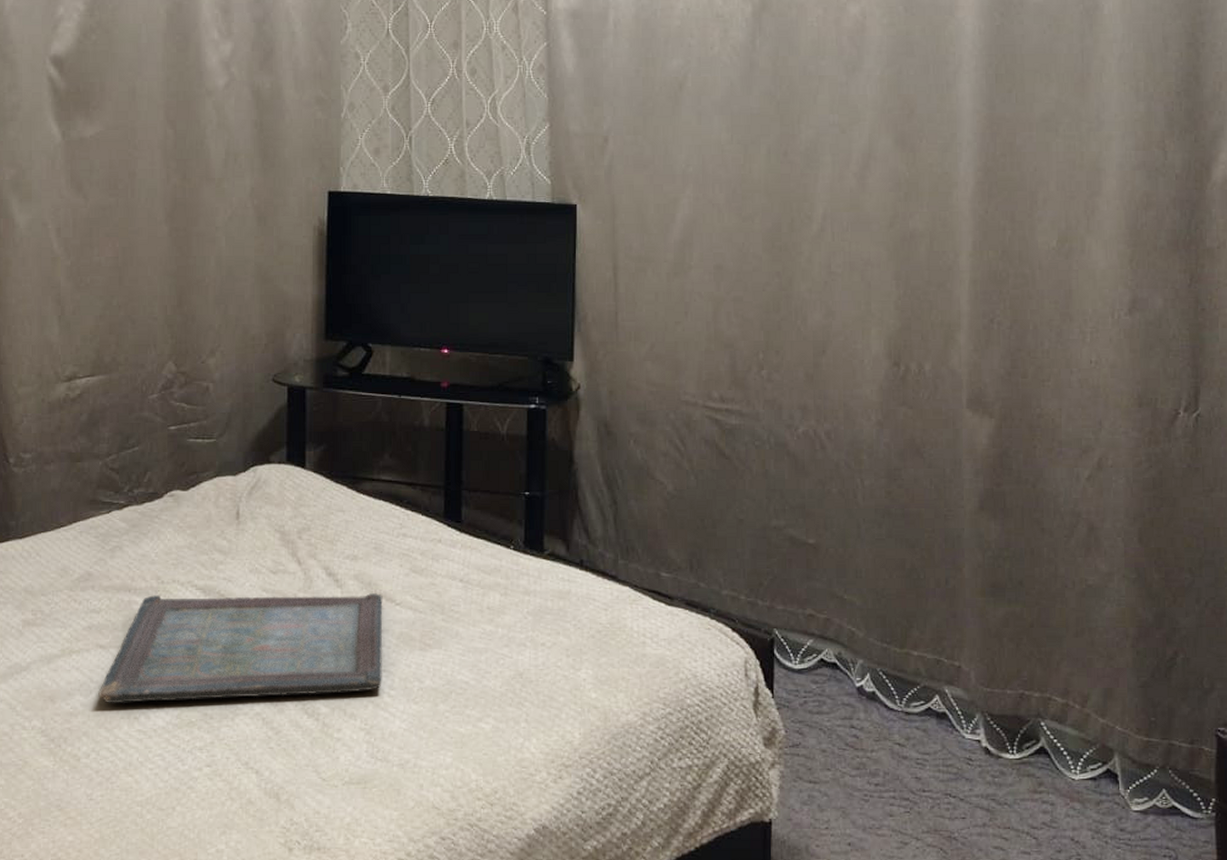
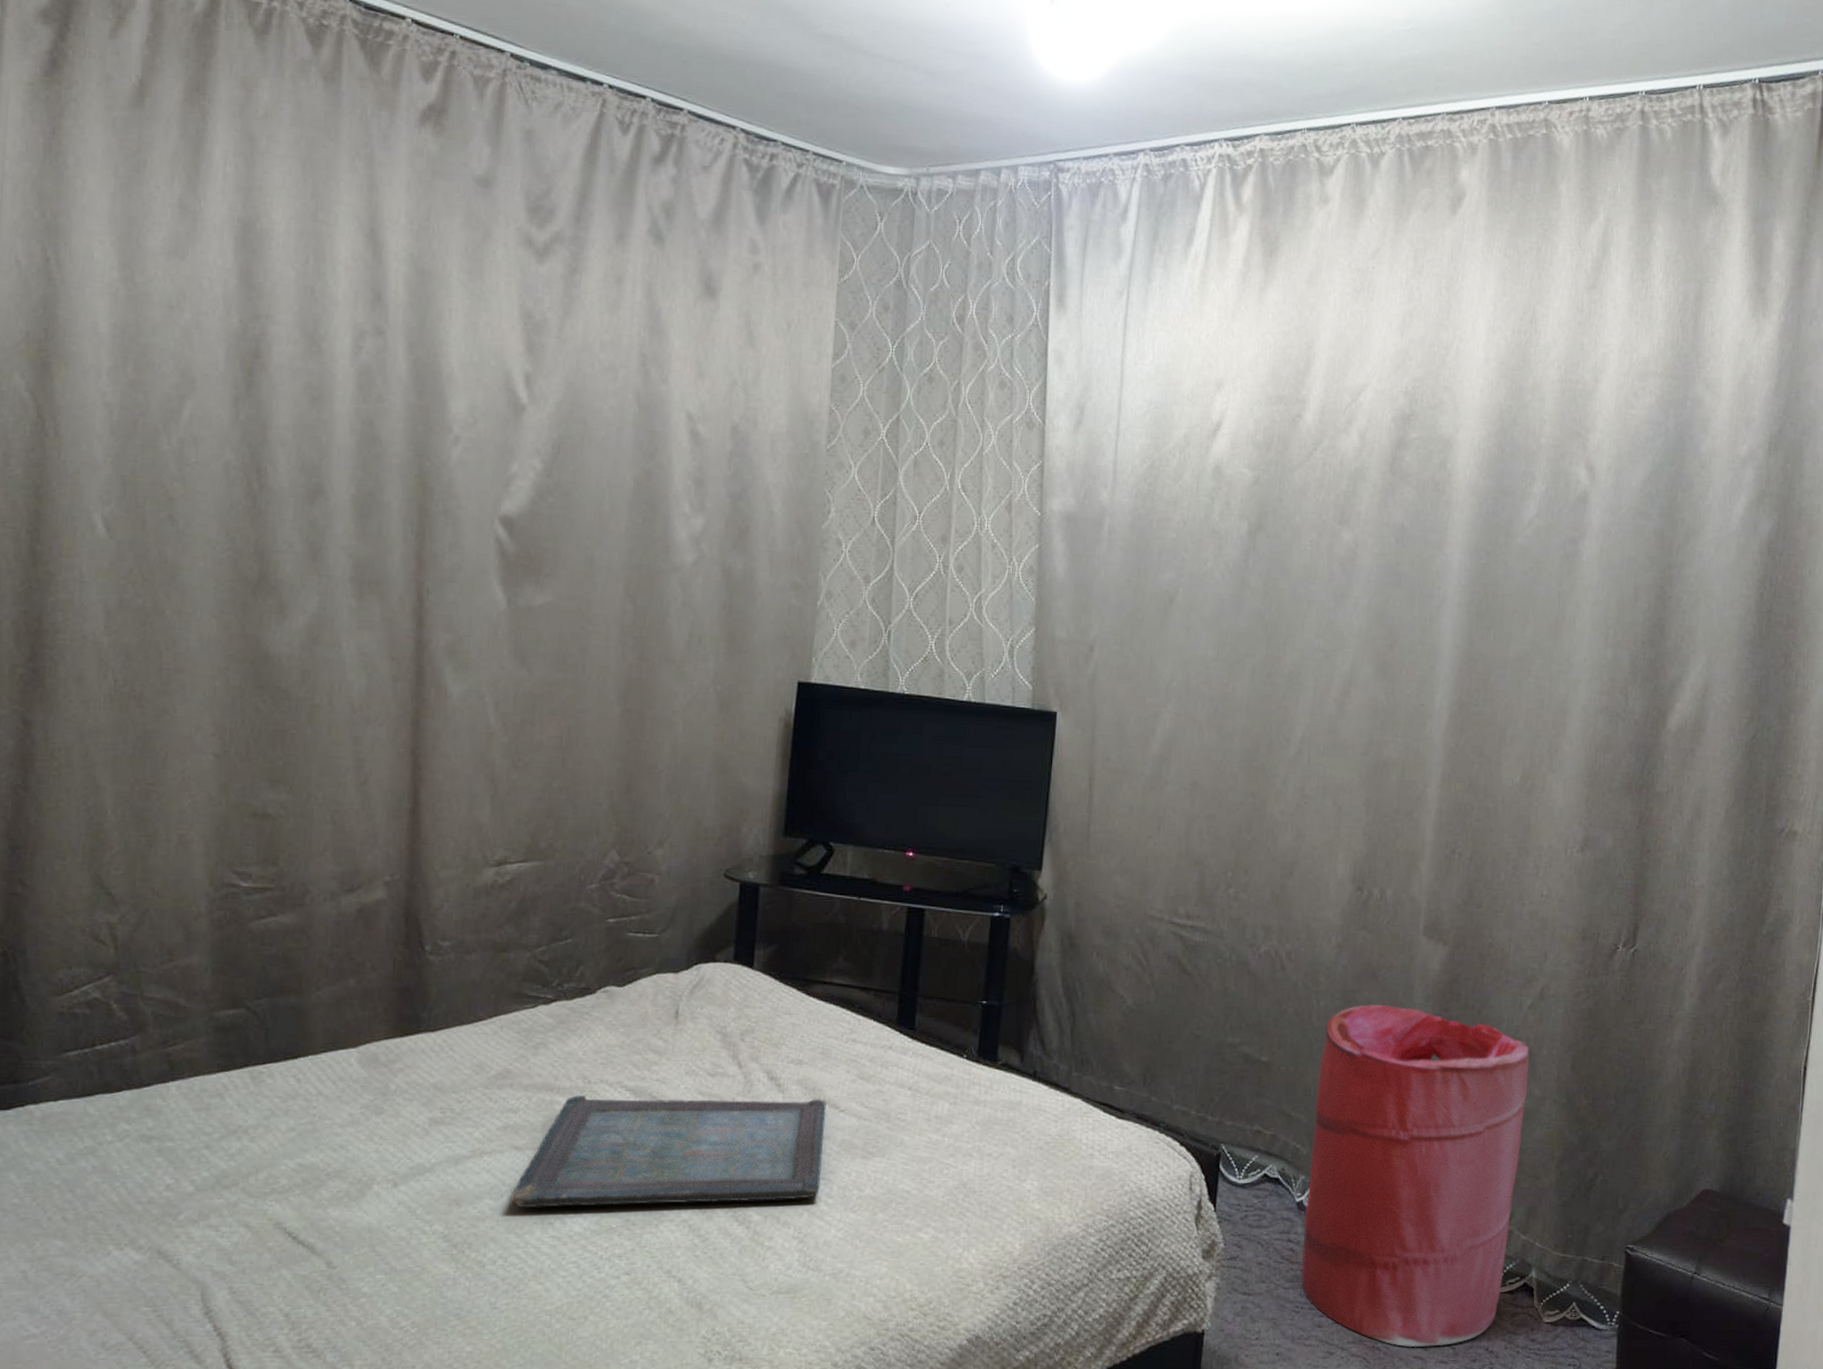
laundry hamper: none [866,482,1092,837] -> present [1301,1005,1529,1347]

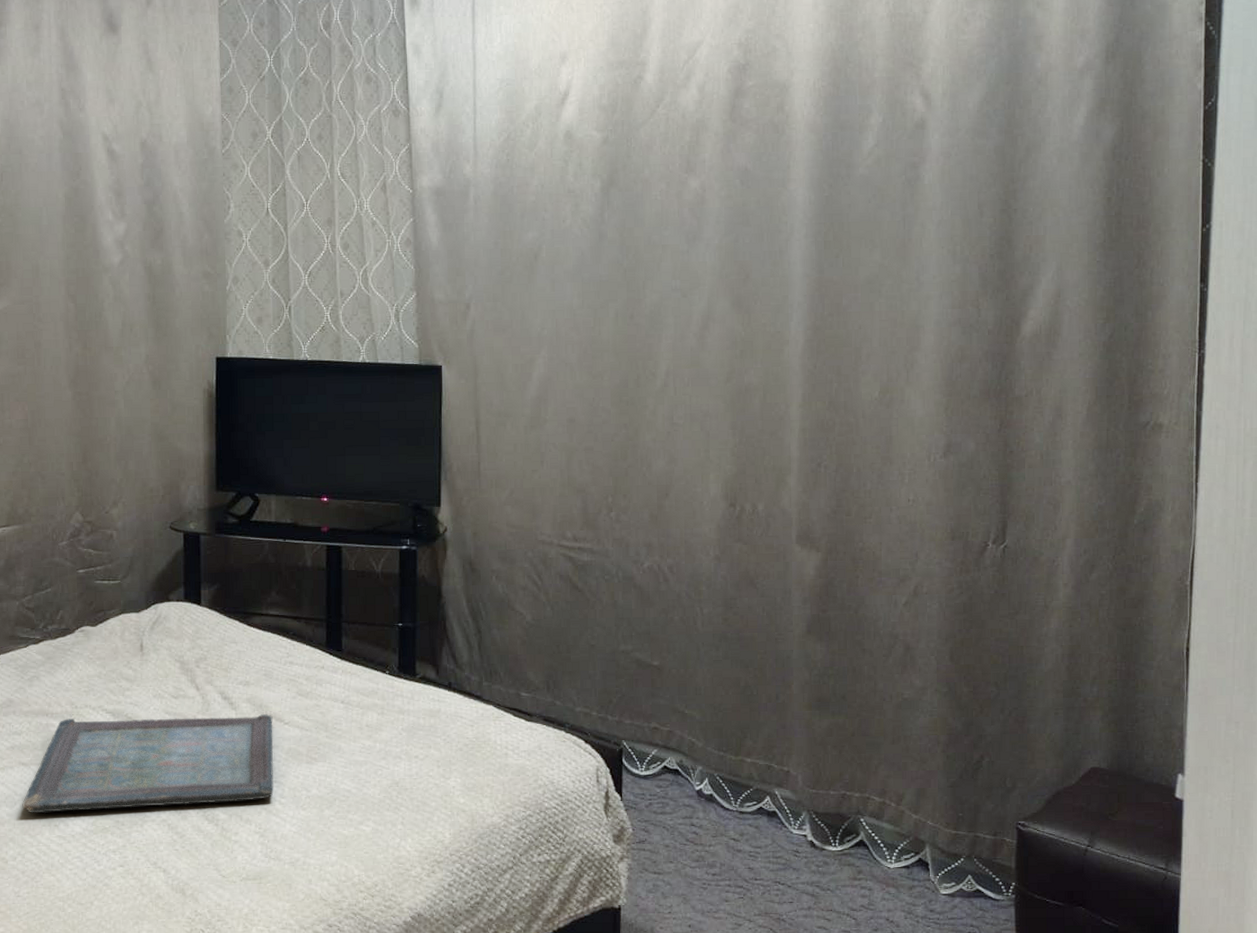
laundry hamper: present [1301,1005,1529,1347] -> none [704,609,908,918]

